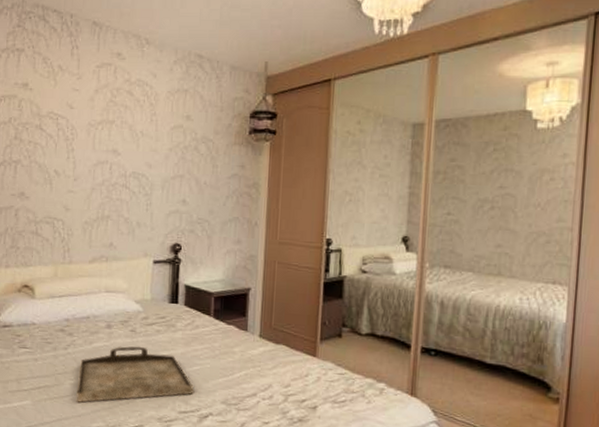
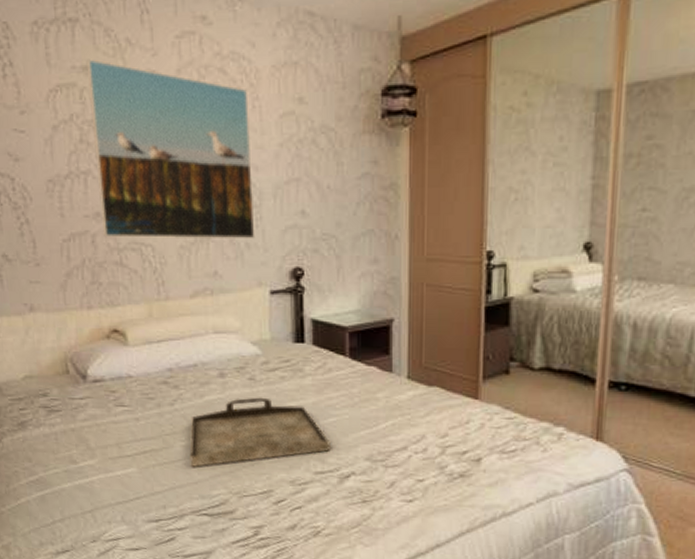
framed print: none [24,78,148,220] -> present [86,59,255,239]

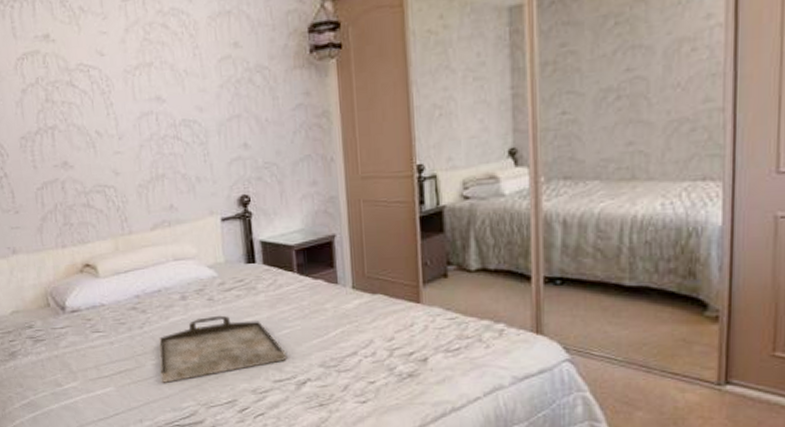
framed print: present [86,59,255,239] -> none [46,28,204,182]

